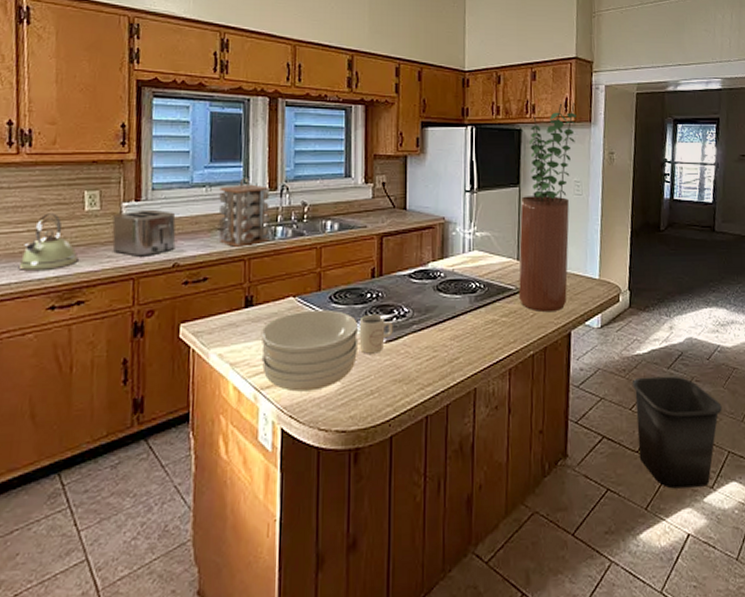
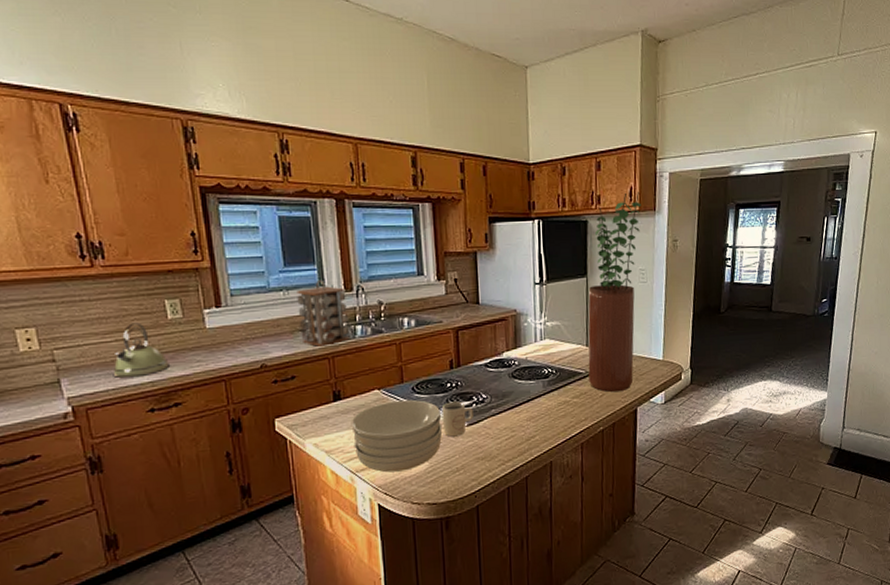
toaster: present [112,209,176,257] -> none [196,314,261,360]
waste bin: present [632,375,722,489] -> none [692,442,772,536]

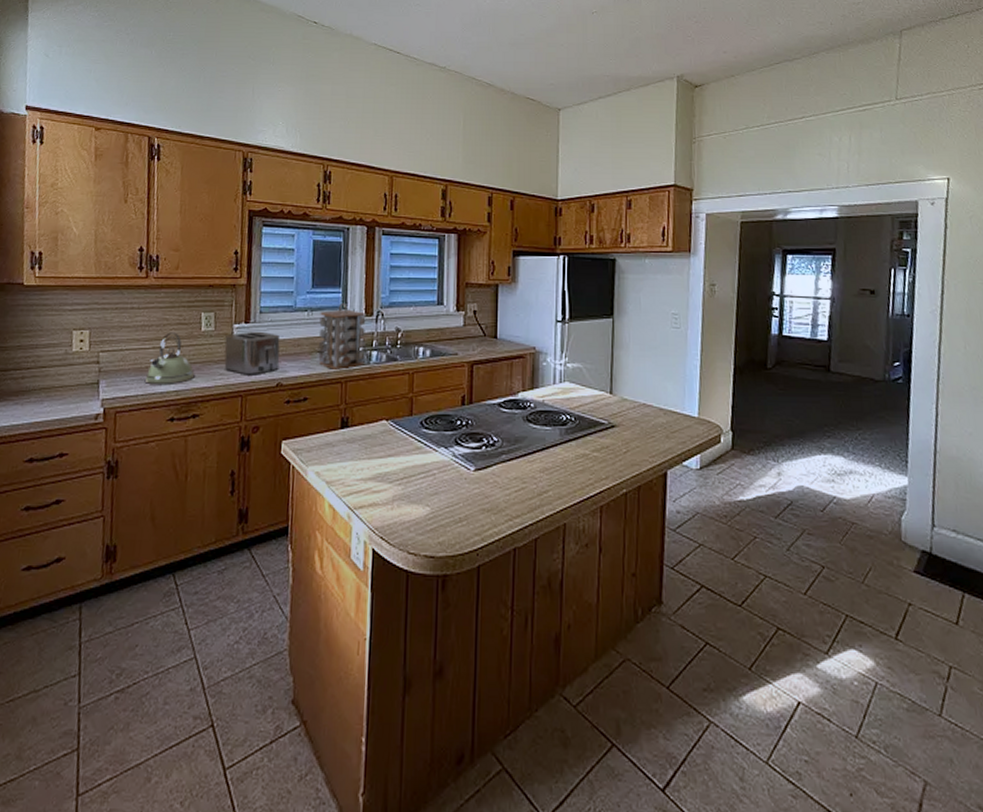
toaster: none [196,314,261,360] -> present [224,331,280,375]
bowl: present [351,399,443,473] -> none [355,434,449,514]
mug: present [441,401,473,437] -> none [448,441,482,481]
vase: present [588,191,641,392] -> none [611,231,675,450]

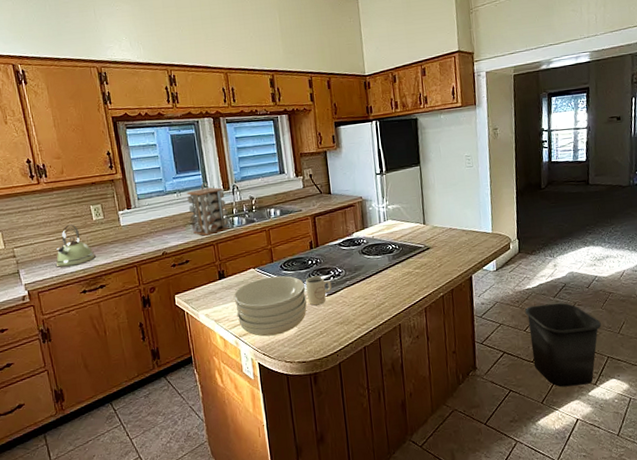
toaster: present [224,331,280,375] -> none [114,214,162,250]
bowl: none [355,434,449,514] -> present [233,275,308,337]
mug: none [448,441,482,481] -> present [305,275,332,306]
waste bin: none [734,525,839,651] -> present [524,302,601,387]

